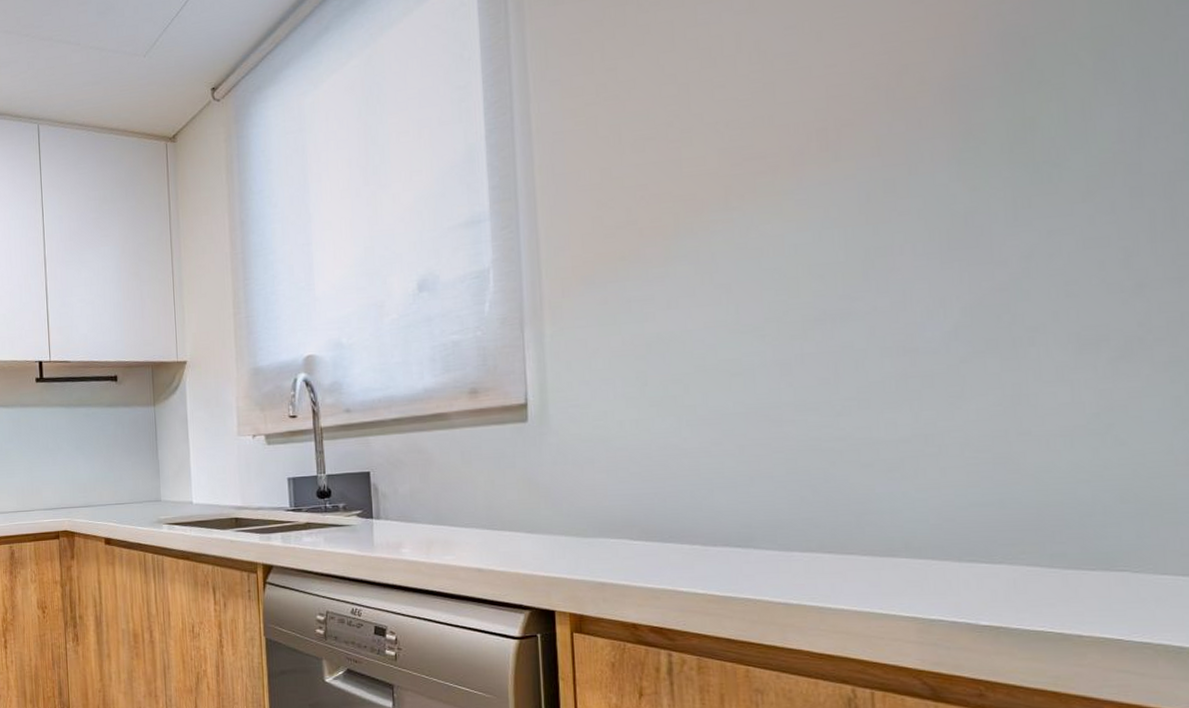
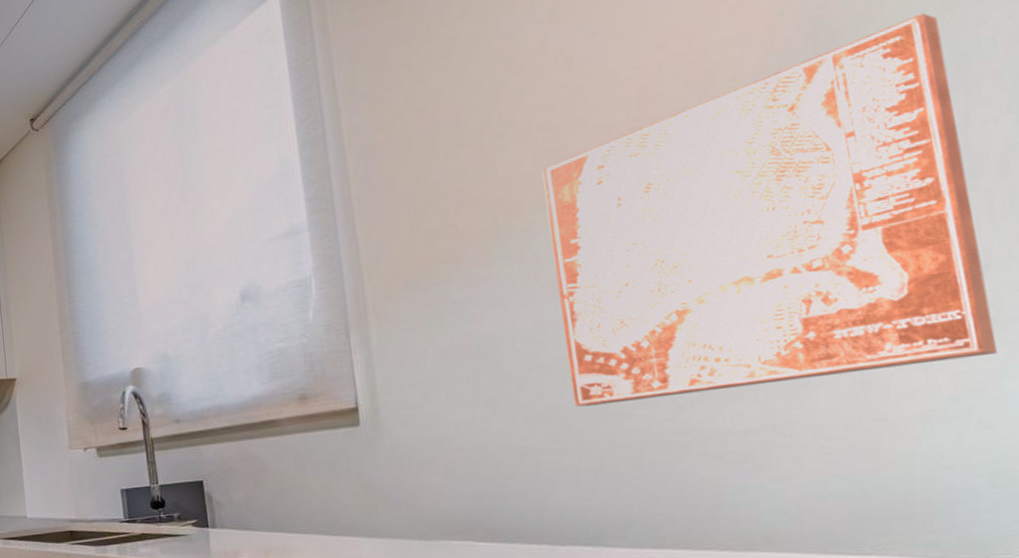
wall art: none [726,24,1141,411] -> present [542,13,997,407]

